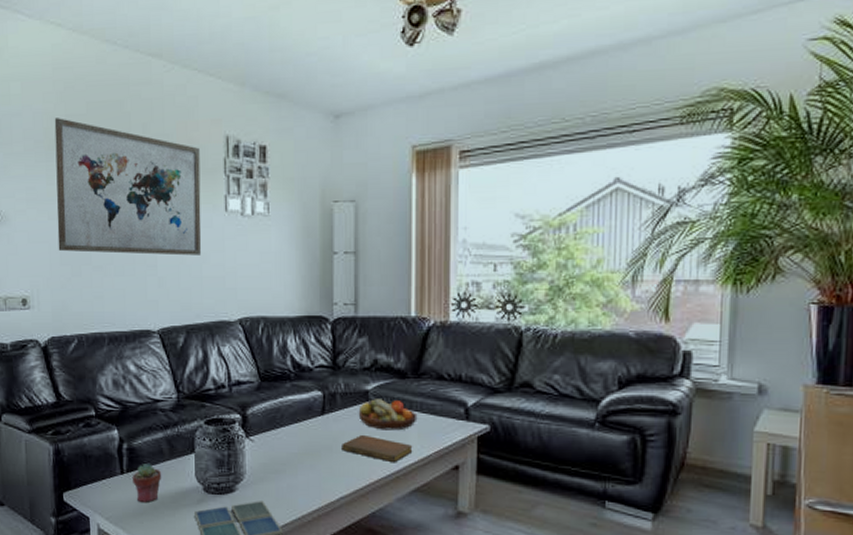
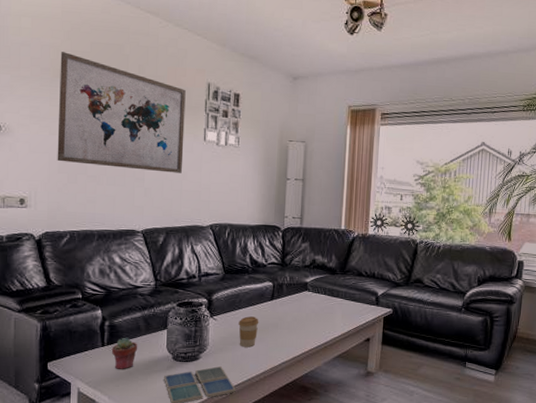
coffee cup: none [282,436,308,477] -> present [239,316,259,347]
notebook: present [342,434,413,463] -> none [285,315,338,337]
fruit bowl: present [358,399,418,431] -> none [299,289,342,313]

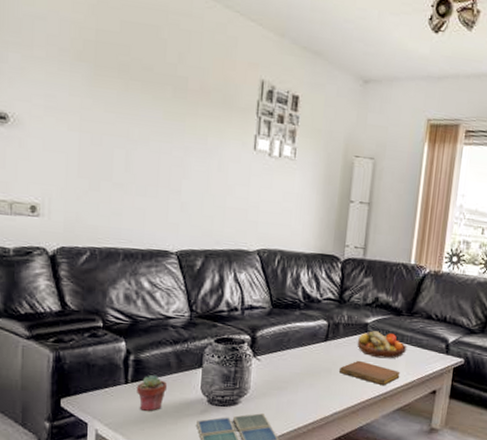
wall art: present [57,52,186,173] -> none [76,30,235,187]
coffee cup: present [239,316,259,347] -> none [285,358,310,394]
notebook: none [285,315,338,337] -> present [339,360,401,386]
fruit bowl: none [299,289,342,313] -> present [357,331,407,359]

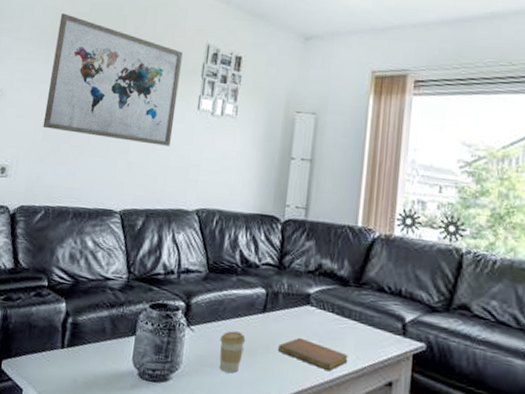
wall art: none [76,30,235,187] -> present [42,13,183,146]
potted succulent: present [136,375,168,411] -> none [70,340,101,381]
coffee cup: none [285,358,310,394] -> present [219,330,246,374]
fruit bowl: present [357,331,407,359] -> none [298,303,356,338]

